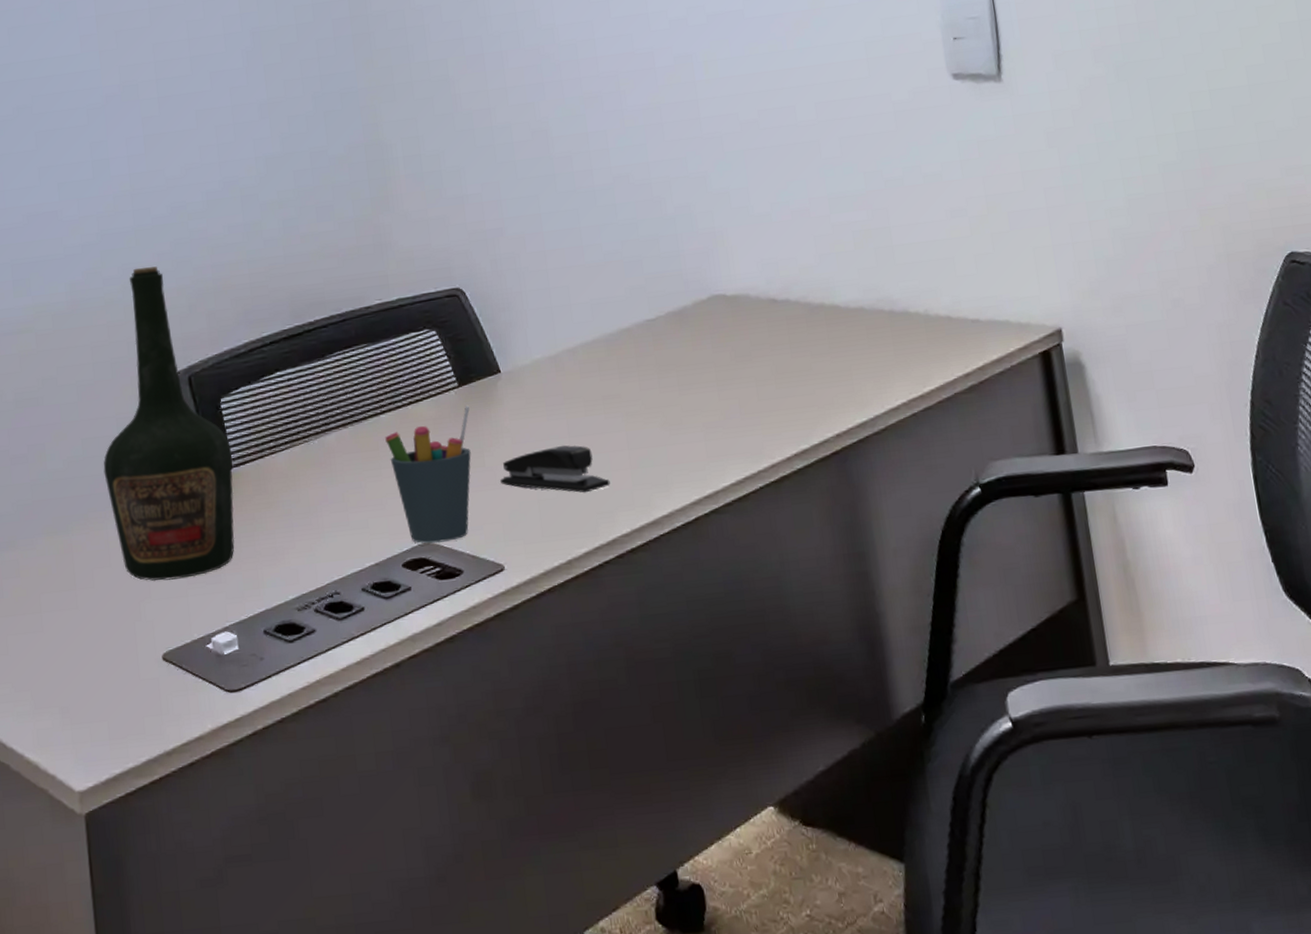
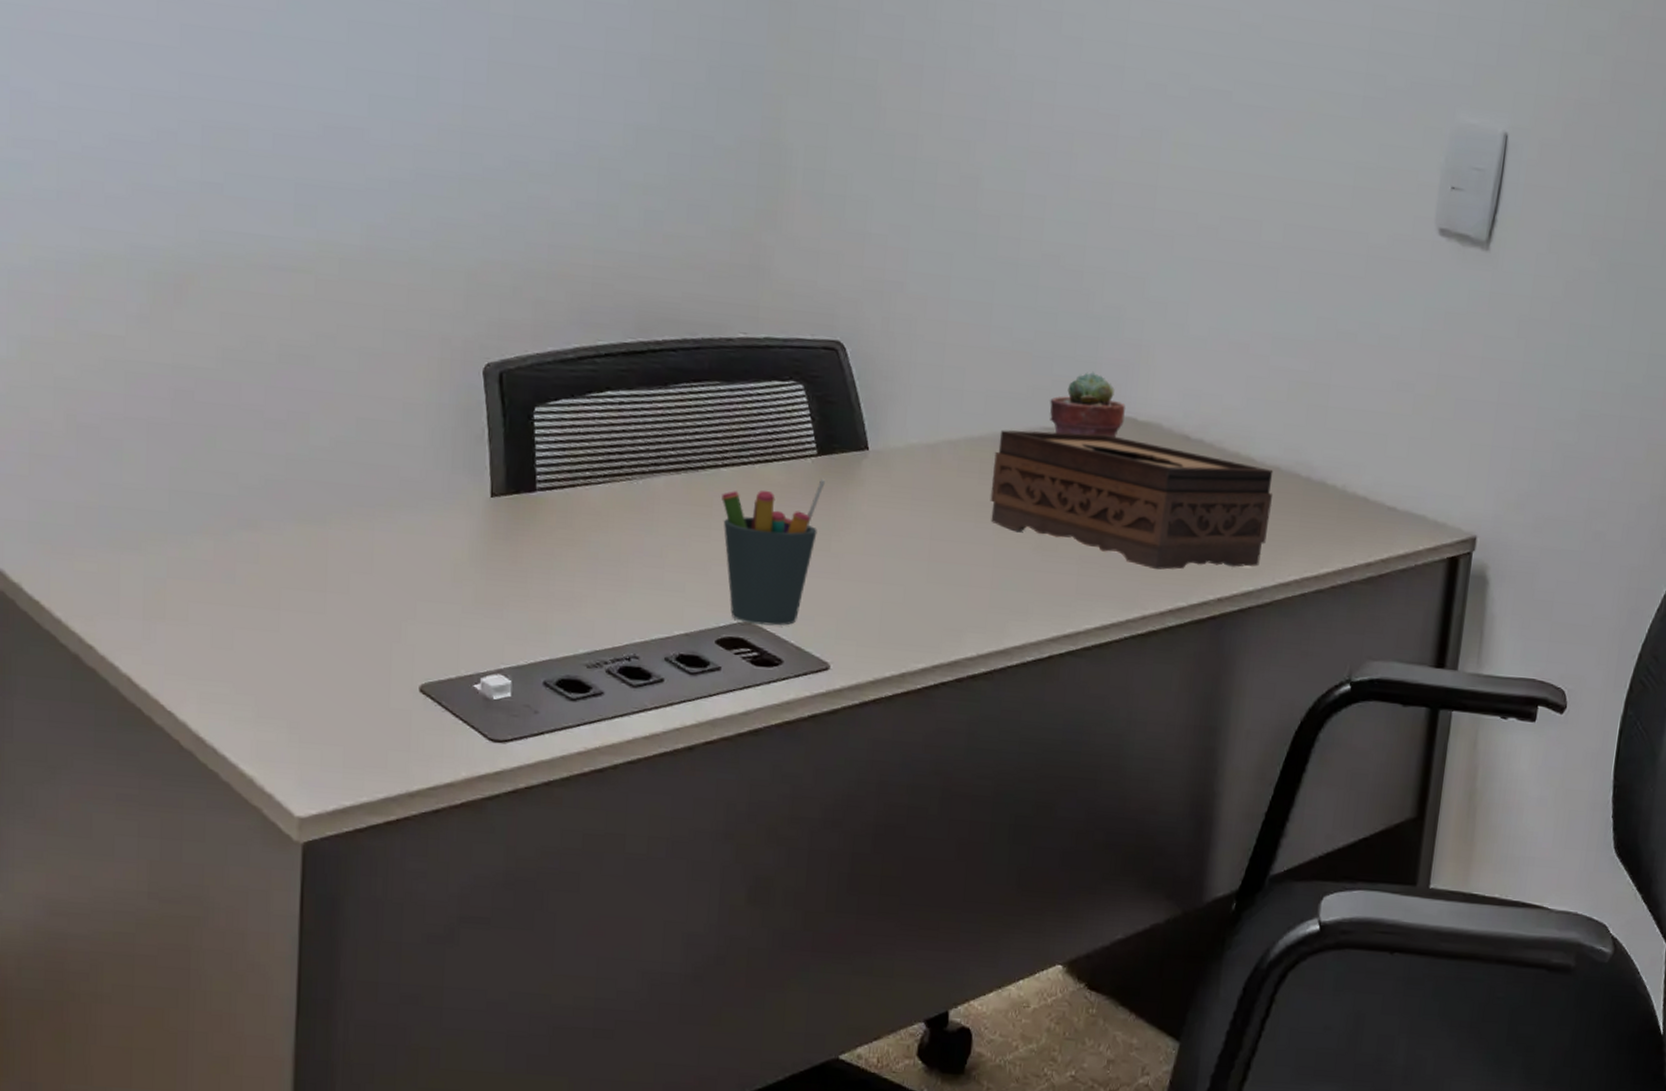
bottle: present [103,266,235,582] -> none [379,225,539,606]
stapler: present [500,445,610,493] -> none [844,546,965,605]
tissue box: none [609,311,867,422] -> present [990,429,1274,570]
potted succulent: none [647,263,715,323] -> present [1049,371,1125,437]

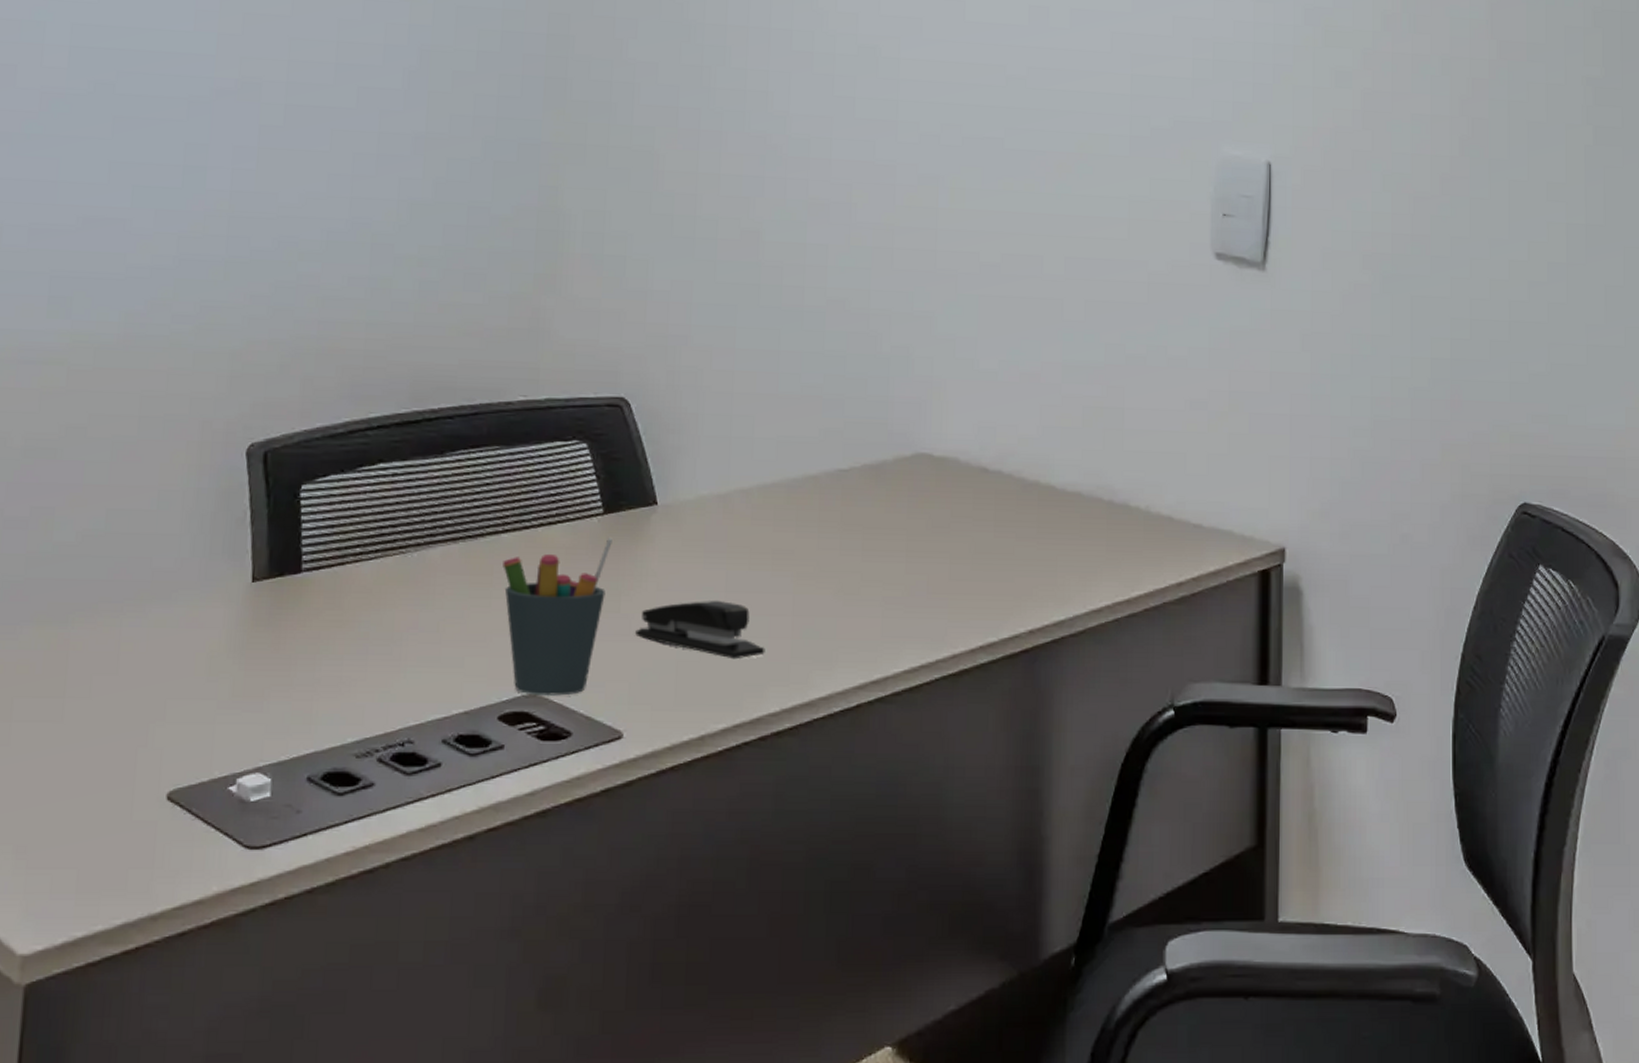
stapler: none [844,546,965,605] -> present [635,600,765,660]
tissue box: present [990,429,1274,570] -> none [786,472,1077,606]
potted succulent: present [1049,371,1125,437] -> none [843,410,920,475]

